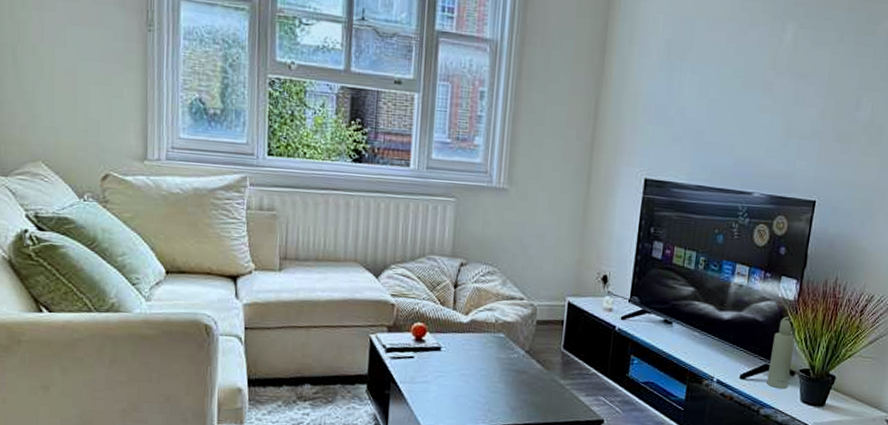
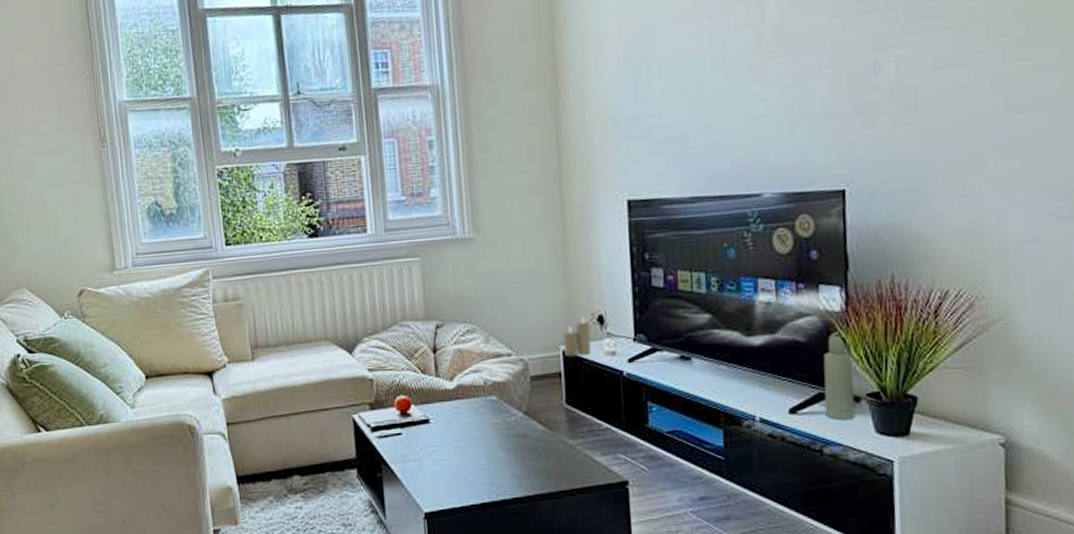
candle: none [569,274,595,310] -> present [563,317,592,357]

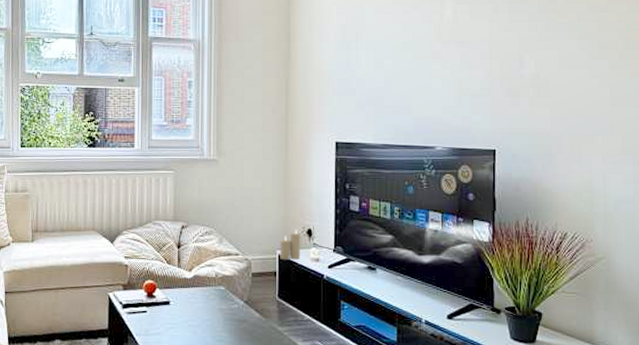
bottle: present [823,331,855,421] -> none [474,257,497,328]

